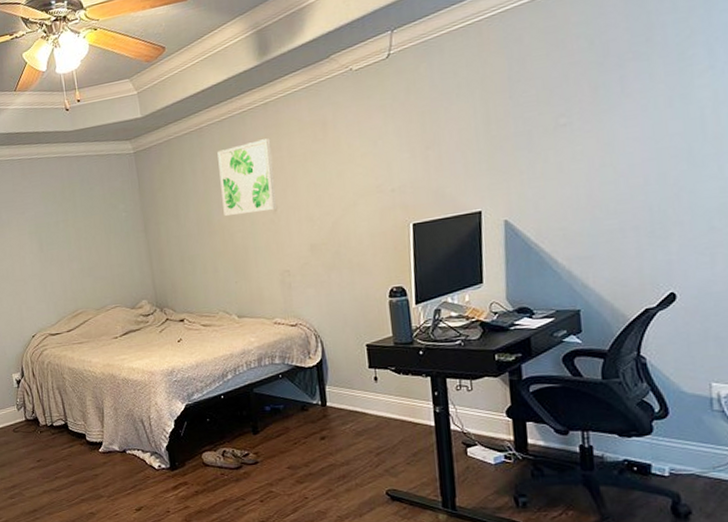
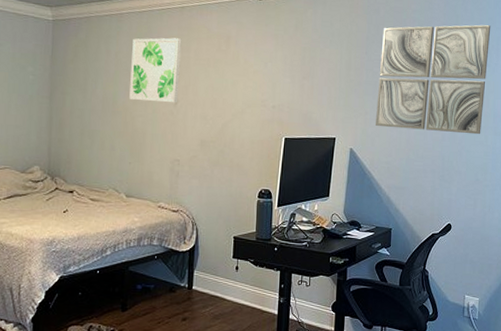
wall art: none [531,10,711,185] -> present [376,25,491,135]

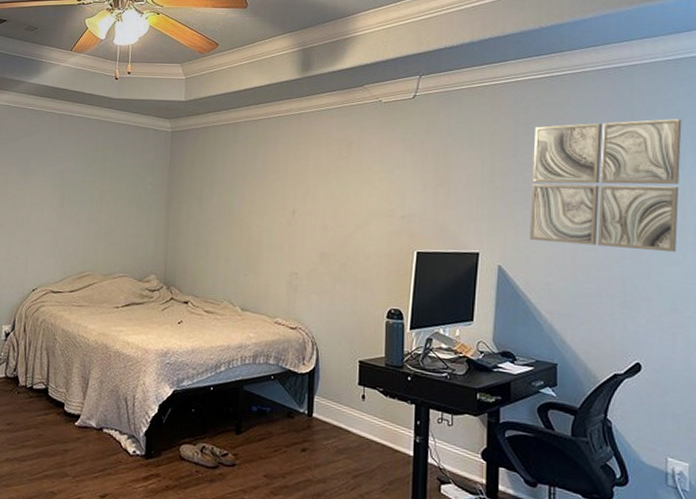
wall art: present [129,37,182,102] -> none [245,145,300,212]

